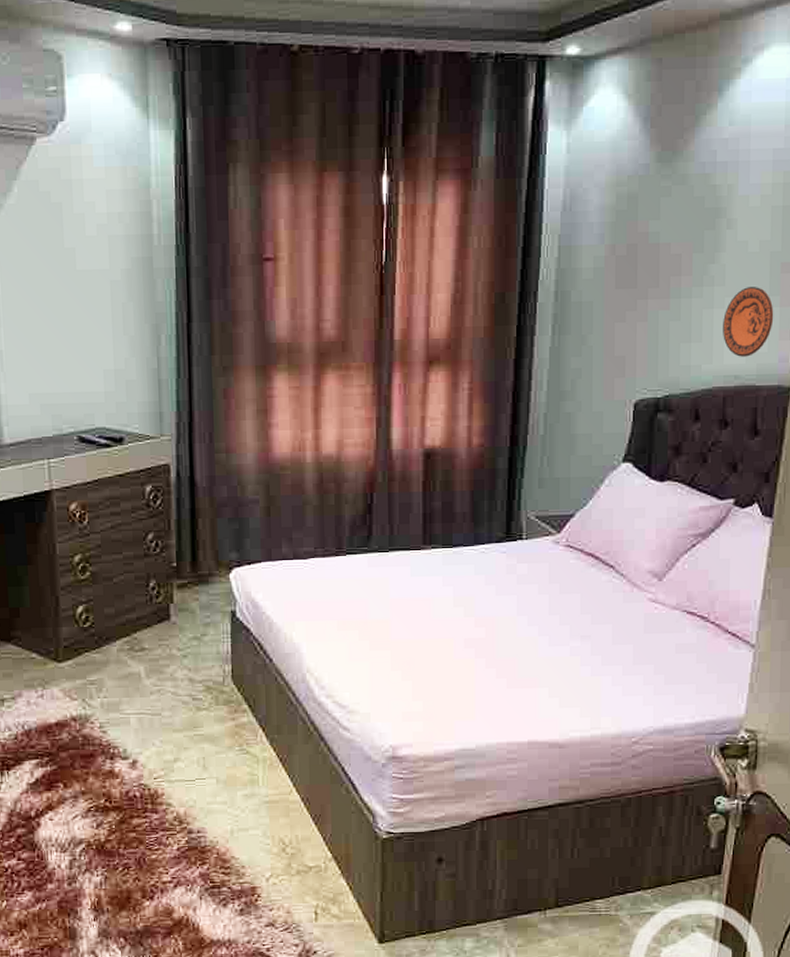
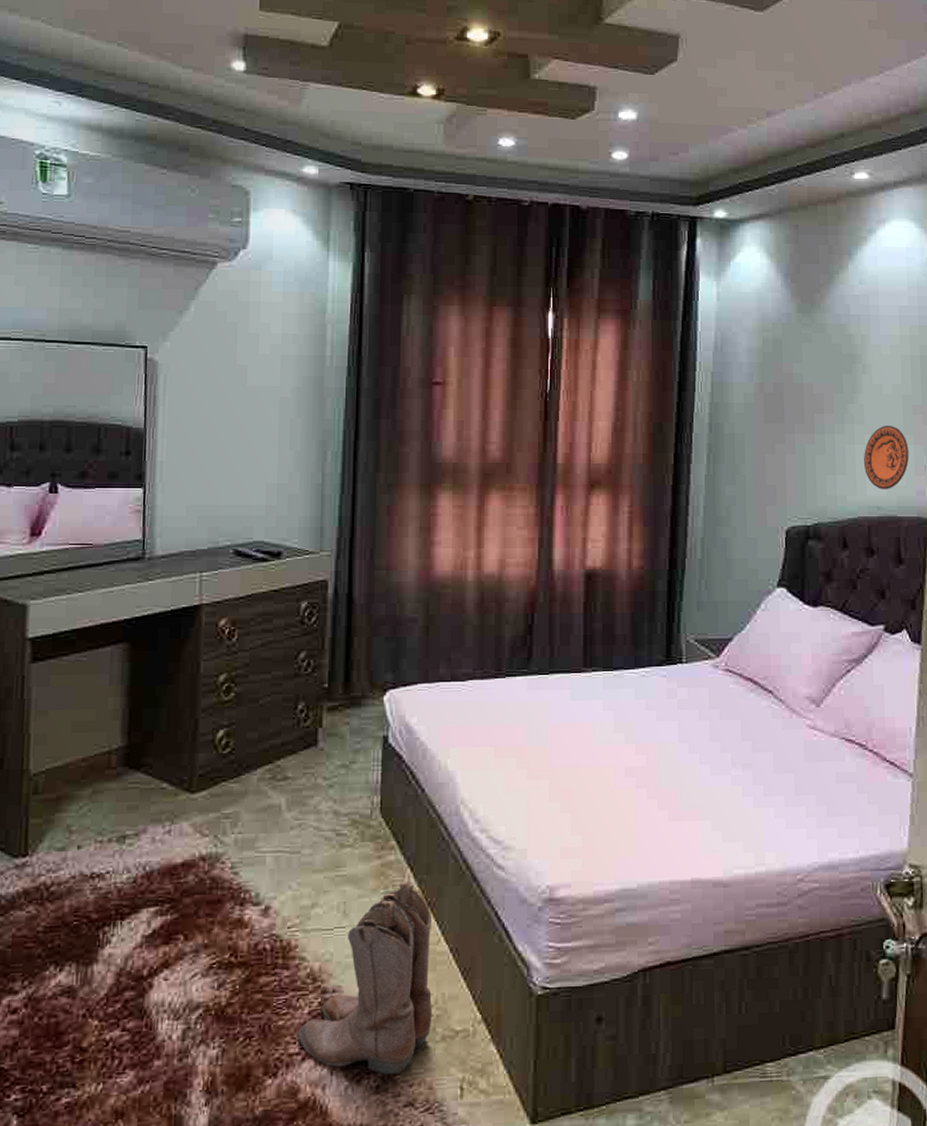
boots: none [169,739,287,901] -> present [298,880,432,1075]

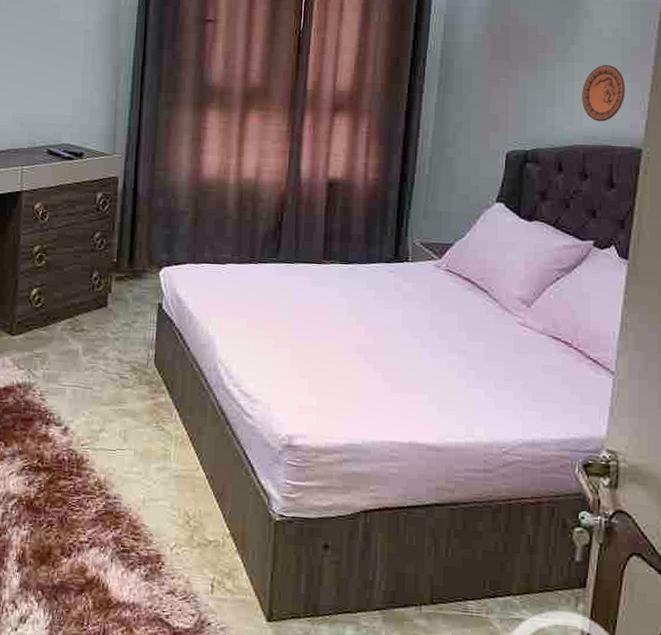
boots: present [298,880,432,1075] -> none [87,418,192,568]

